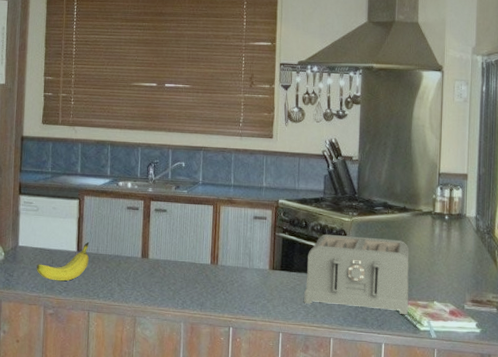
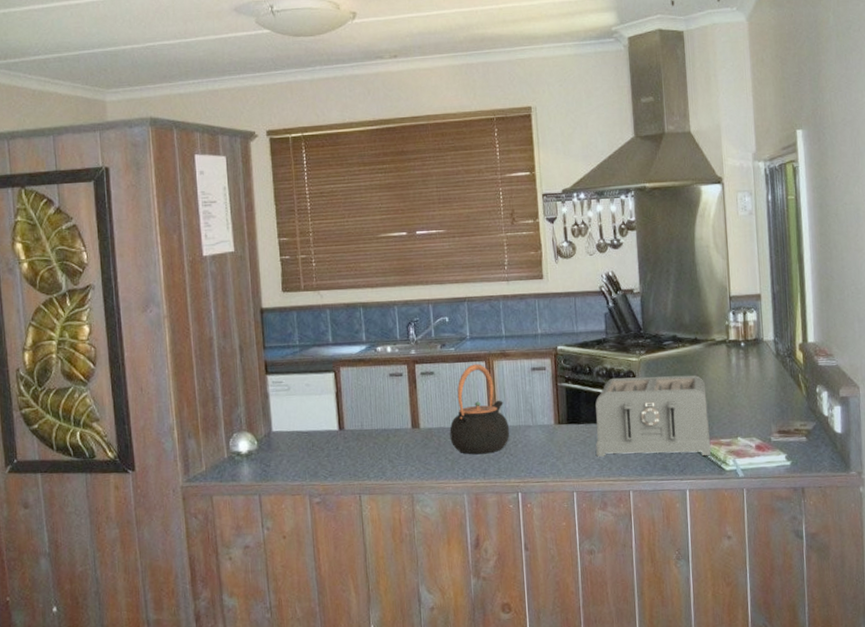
fruit: present [36,241,90,281] -> none [295,417,354,465]
teapot: none [174,207,229,289] -> present [450,364,510,455]

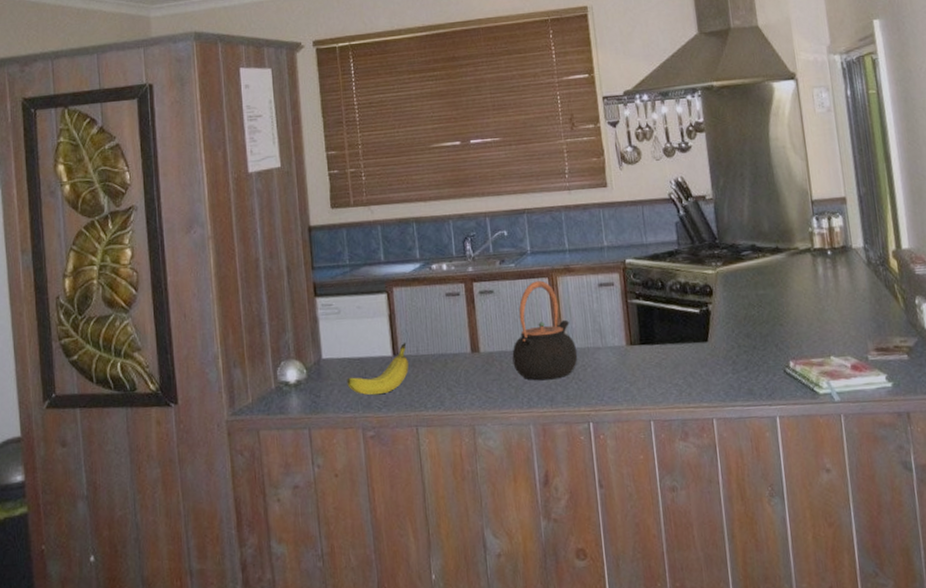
fruit: none [295,417,354,465] -> present [347,342,410,395]
toaster: present [595,375,711,457] -> none [670,287,801,381]

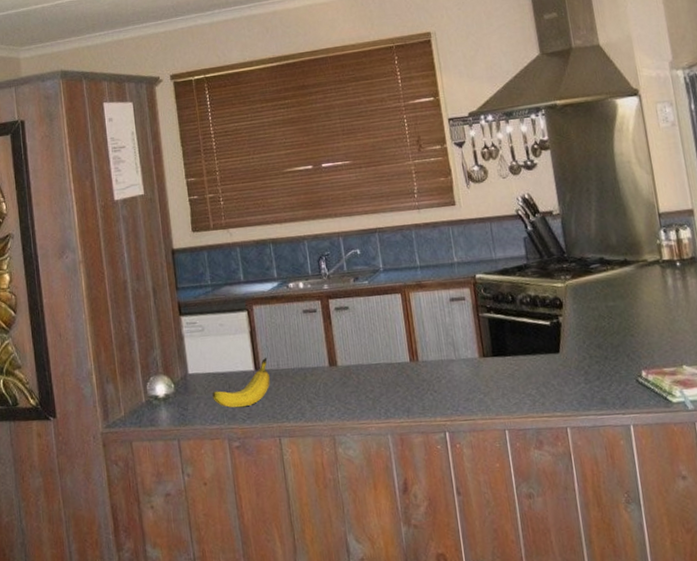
teapot: present [512,280,578,381] -> none [368,296,433,392]

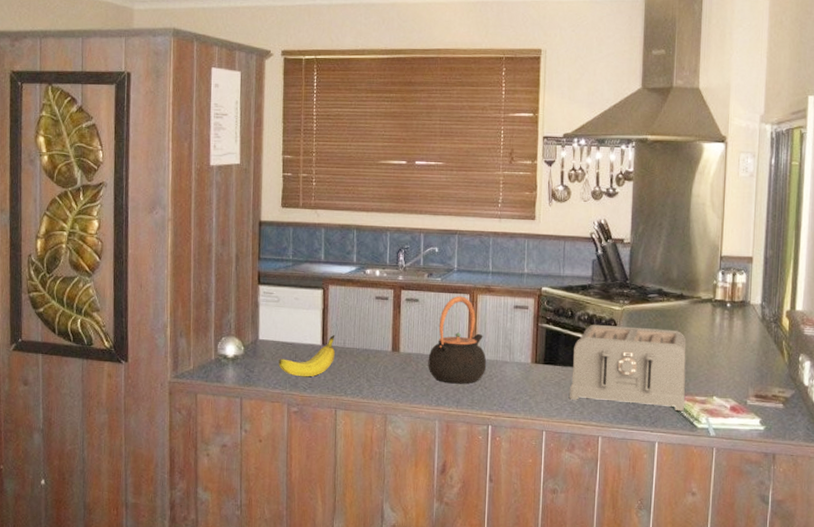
teapot: none [368,296,433,392] -> present [428,296,487,384]
toaster: none [521,299,654,391] -> present [570,324,687,411]

